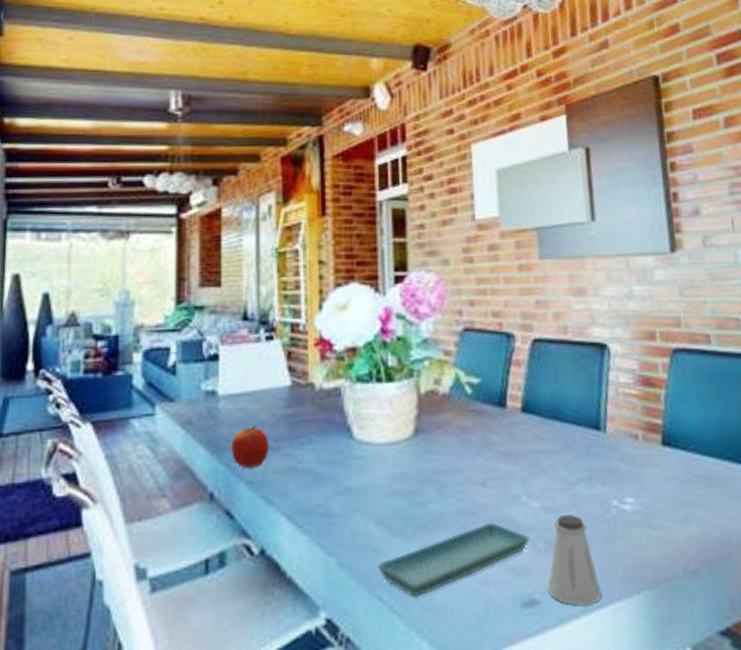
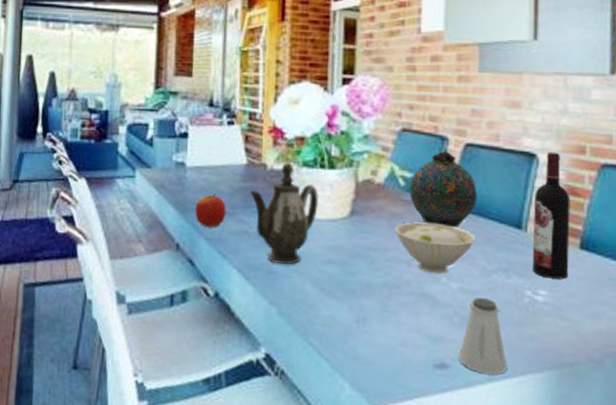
teapot: none [295,379,377,504] -> present [249,162,318,265]
saucer: present [377,522,530,597] -> none [310,295,446,347]
bowl: none [465,433,554,494] -> present [394,222,476,275]
snuff bottle: none [477,348,552,437] -> present [409,150,478,228]
wine bottle: none [610,340,654,483] -> present [533,152,570,279]

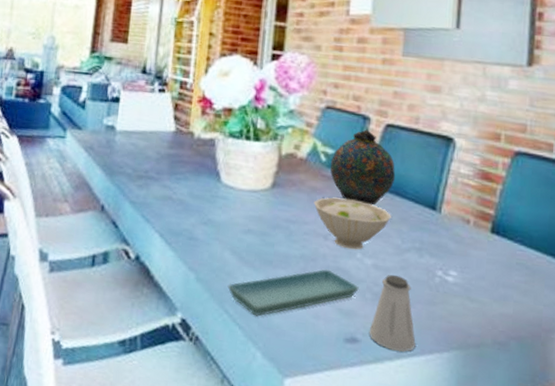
apple: present [195,193,226,228] -> none [121,158,152,192]
teapot: present [249,162,318,265] -> none [175,132,242,232]
saucer: none [310,295,446,347] -> present [227,269,359,317]
wine bottle: present [533,152,570,279] -> none [445,137,484,262]

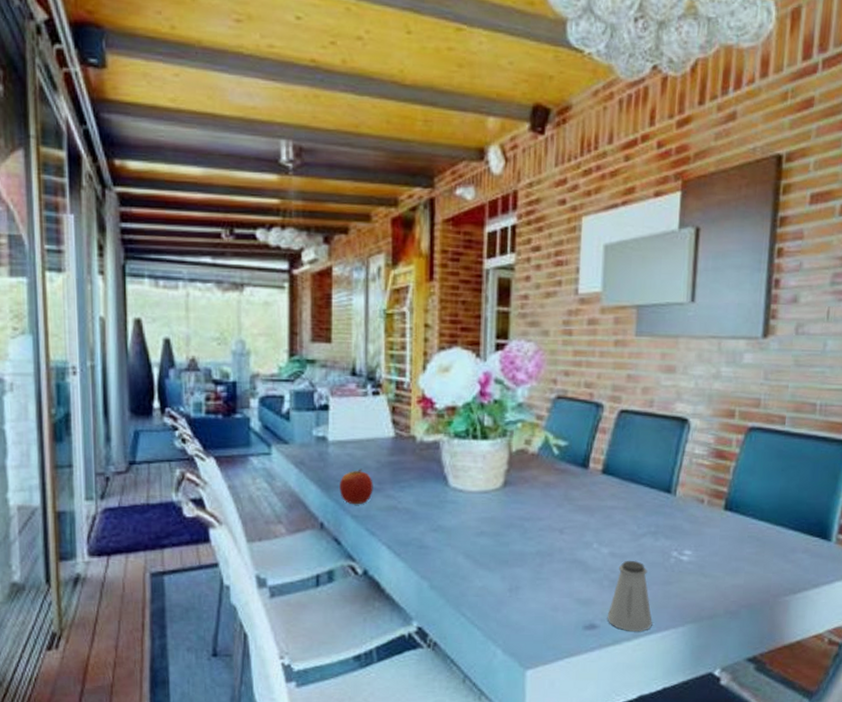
apple: none [121,158,152,192] -> present [340,469,373,505]
saucer: present [227,269,359,317] -> none [463,562,596,616]
bowl: present [313,197,391,250] -> none [548,490,627,541]
snuff bottle: present [330,129,396,206] -> none [563,417,631,495]

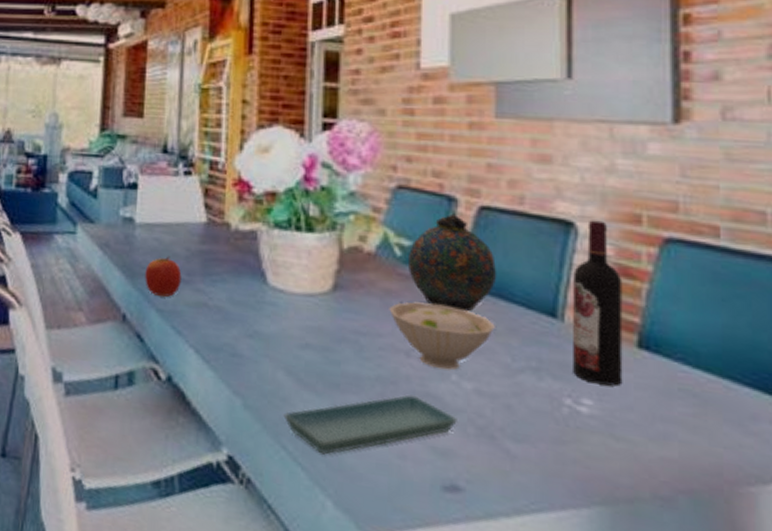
saucer: none [463,562,596,616] -> present [283,395,457,455]
bowl: none [548,490,627,541] -> present [389,302,495,370]
snuff bottle: none [563,417,631,495] -> present [407,213,497,312]
saltshaker: present [607,560,652,632] -> none [475,402,541,506]
wine bottle: none [680,416,718,539] -> present [573,220,623,387]

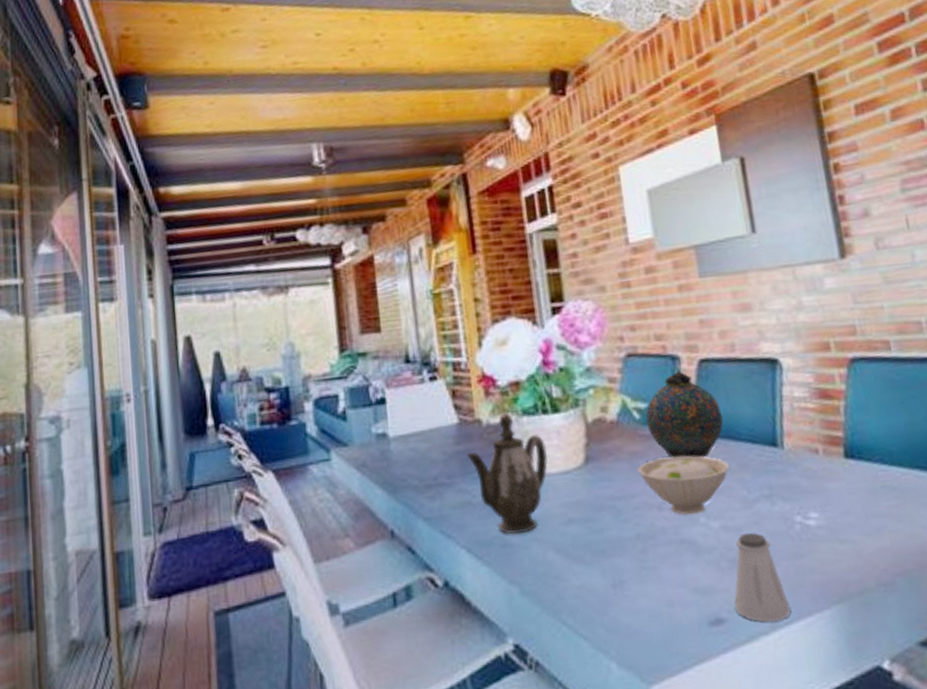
apple: present [145,256,182,298] -> none [406,463,444,506]
teapot: none [209,222,293,347] -> present [466,413,548,535]
saucer: present [283,395,457,455] -> none [559,544,712,621]
saltshaker: none [475,402,541,506] -> present [734,532,791,623]
wine bottle: present [573,220,623,387] -> none [784,353,838,498]

